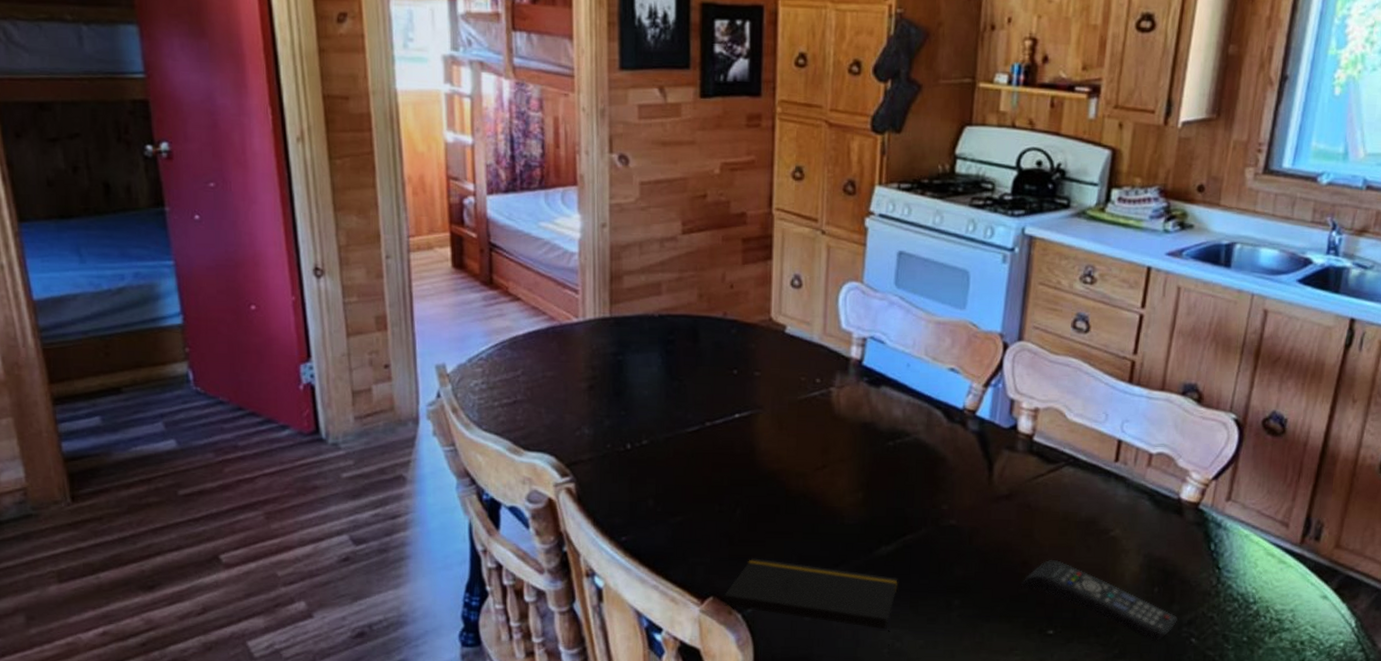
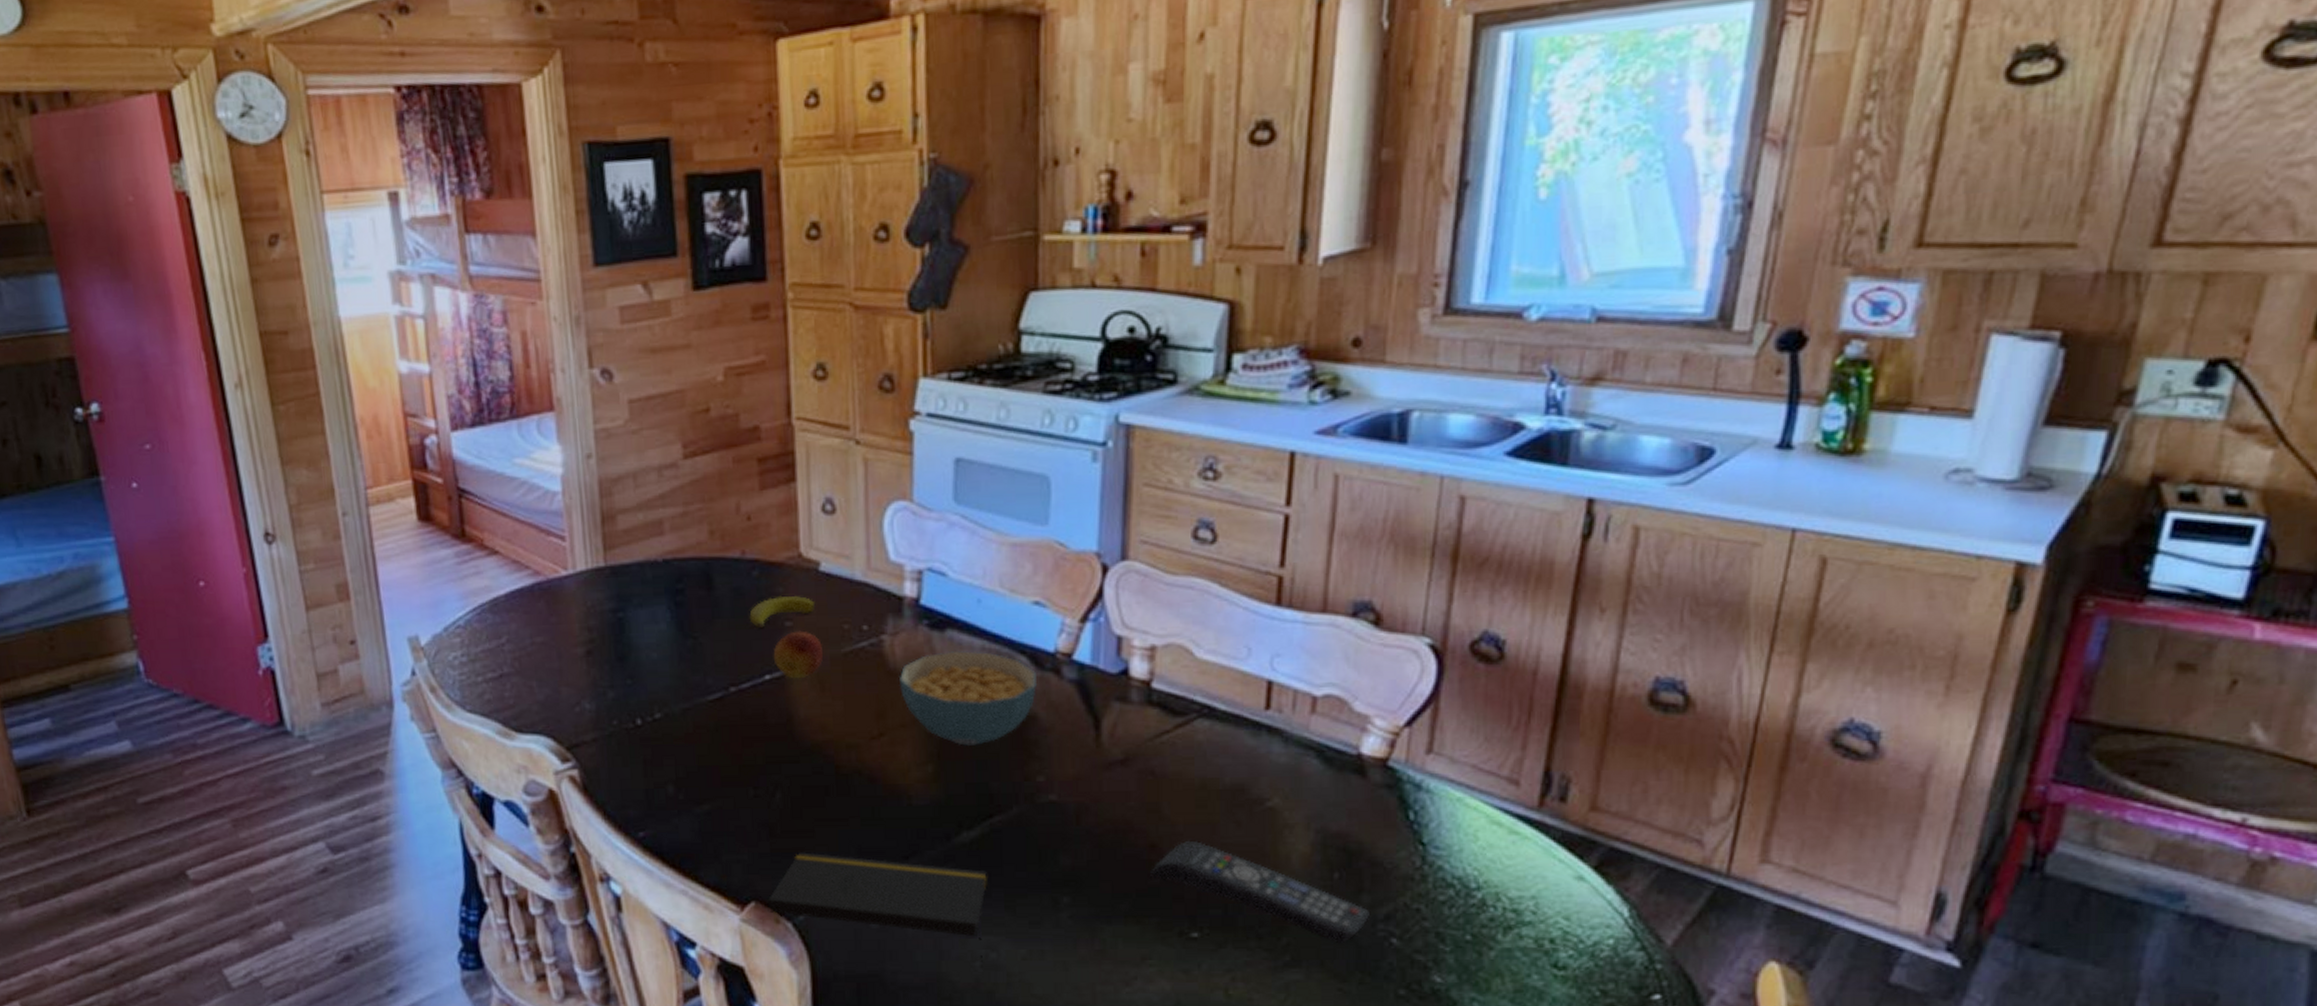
banana: none [726,350,780,375] -> present [749,595,816,628]
fruit: none [743,380,784,419] -> present [773,630,824,679]
cereal bowl: none [841,403,948,480] -> present [899,650,1036,747]

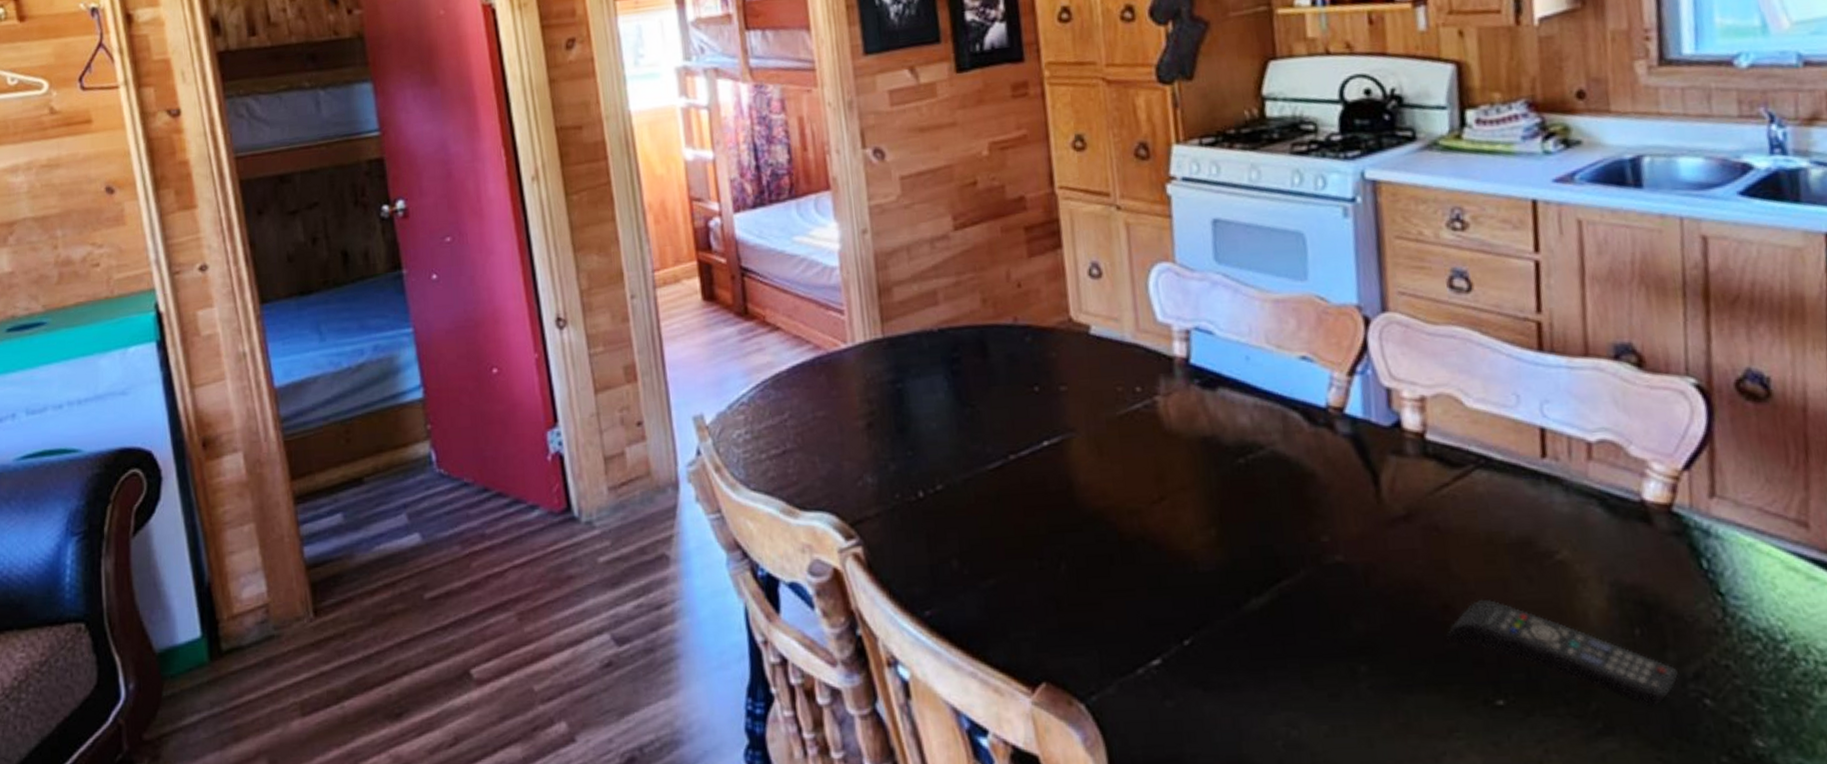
banana: present [749,595,816,628] -> none [1024,360,1089,394]
notepad: present [767,852,987,962] -> none [1058,626,1286,741]
fruit: present [773,630,824,679] -> none [1049,395,1099,444]
cereal bowl: present [899,650,1036,747] -> none [1175,408,1312,508]

